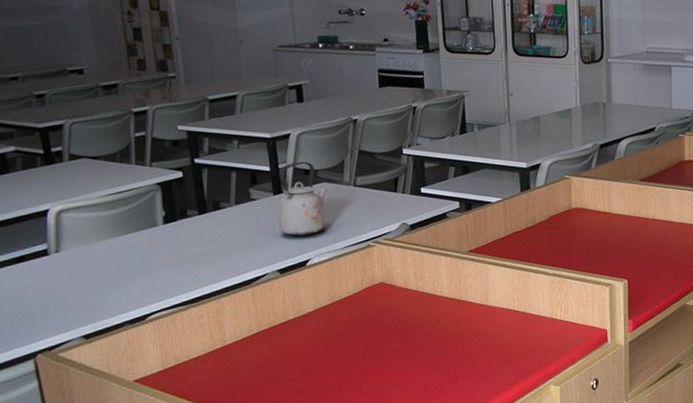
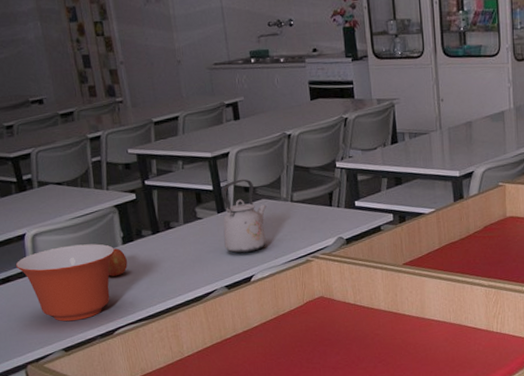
mixing bowl: none [33,222,154,306] -> present [15,243,115,322]
fruit: none [144,228,168,258] -> present [107,248,128,277]

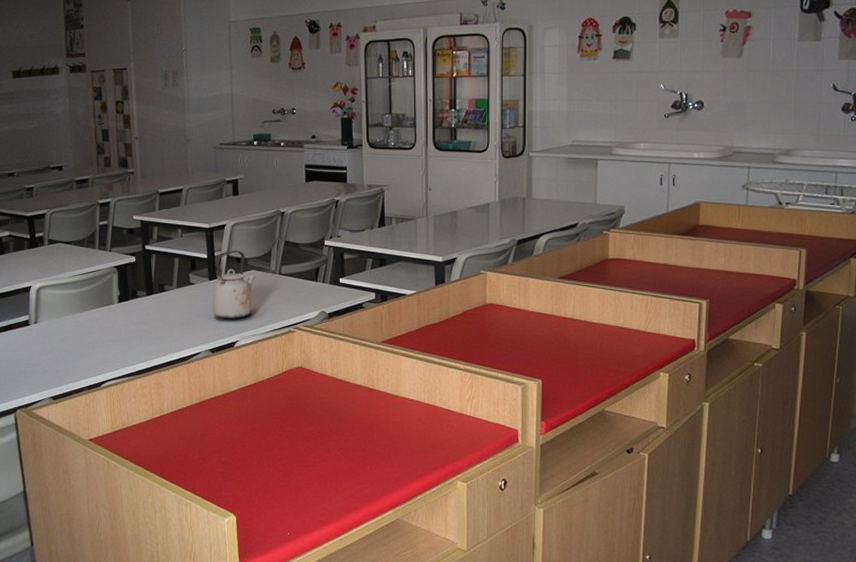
mixing bowl: present [15,243,115,322] -> none [18,300,110,371]
fruit: present [107,248,128,277] -> none [101,306,121,332]

